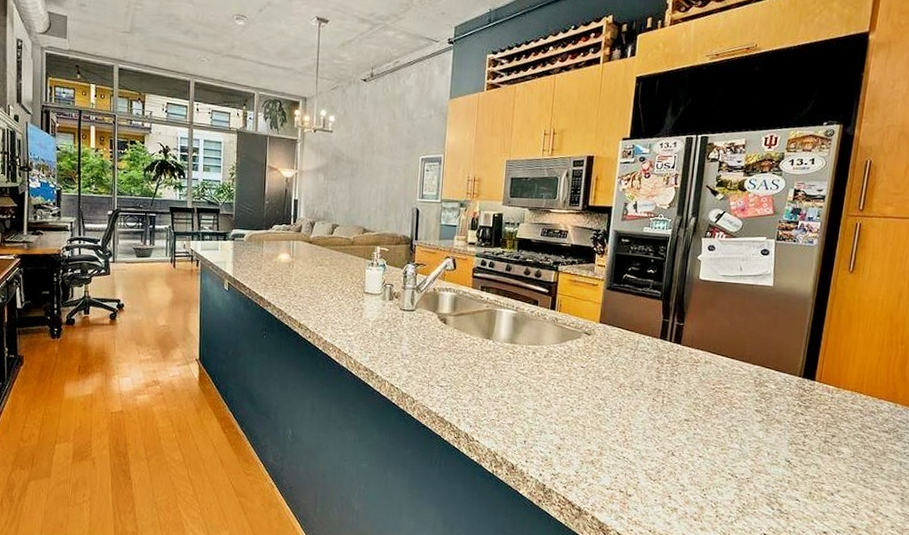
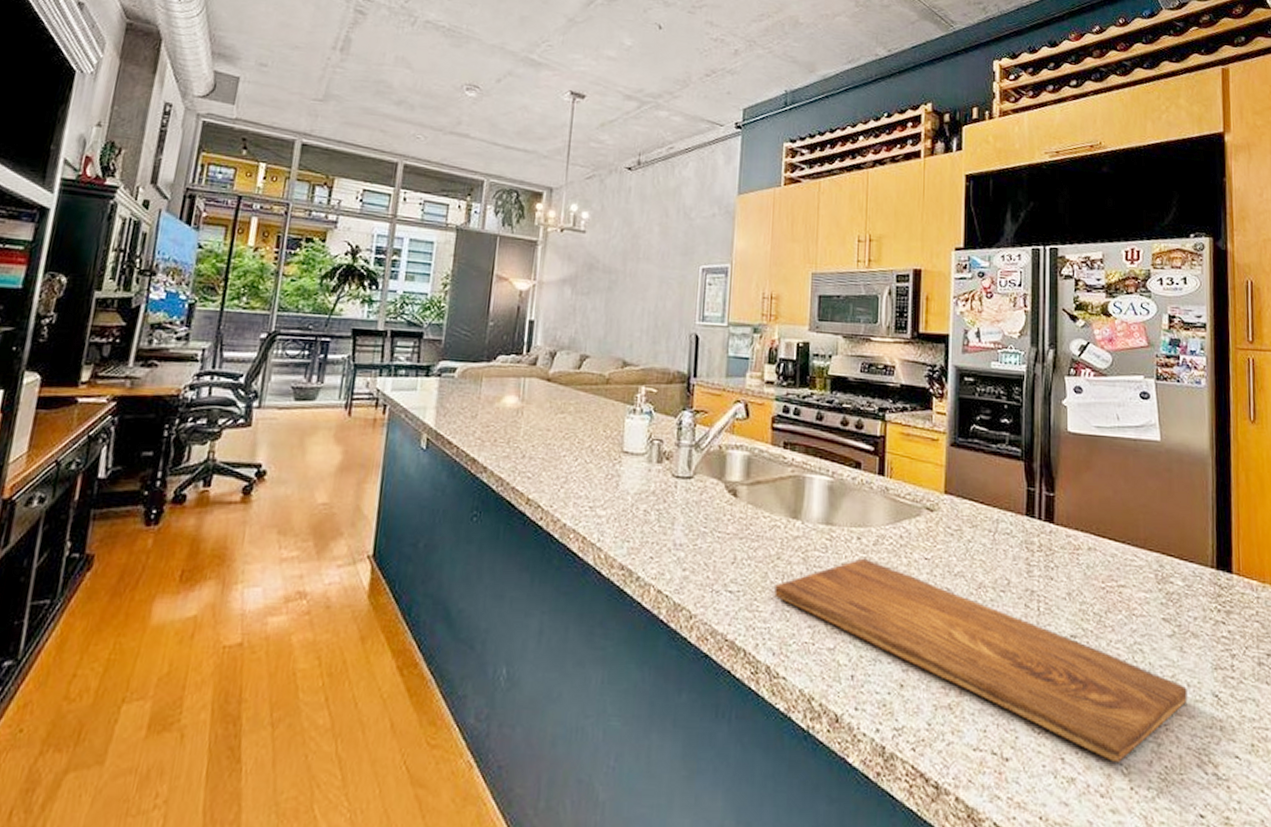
cutting board: none [472,366,767,500] -> present [774,558,1188,762]

